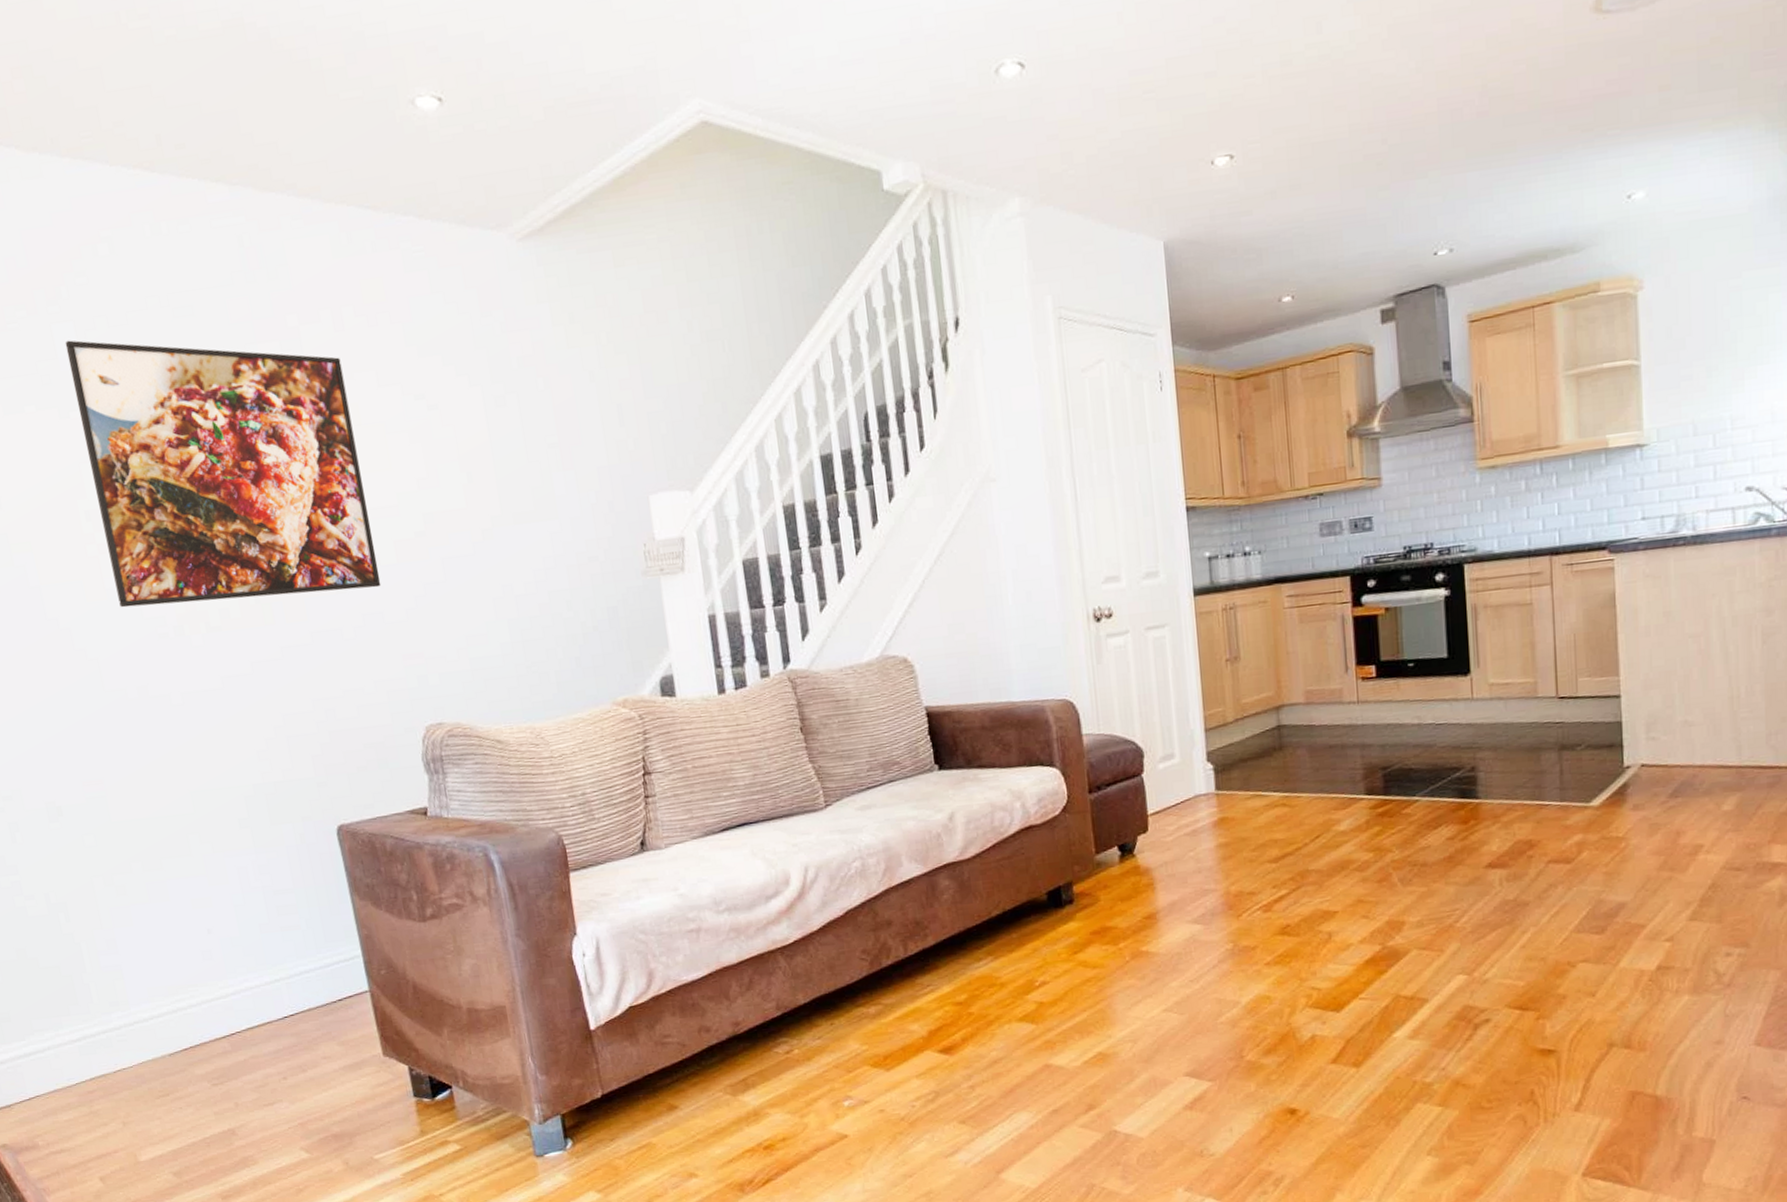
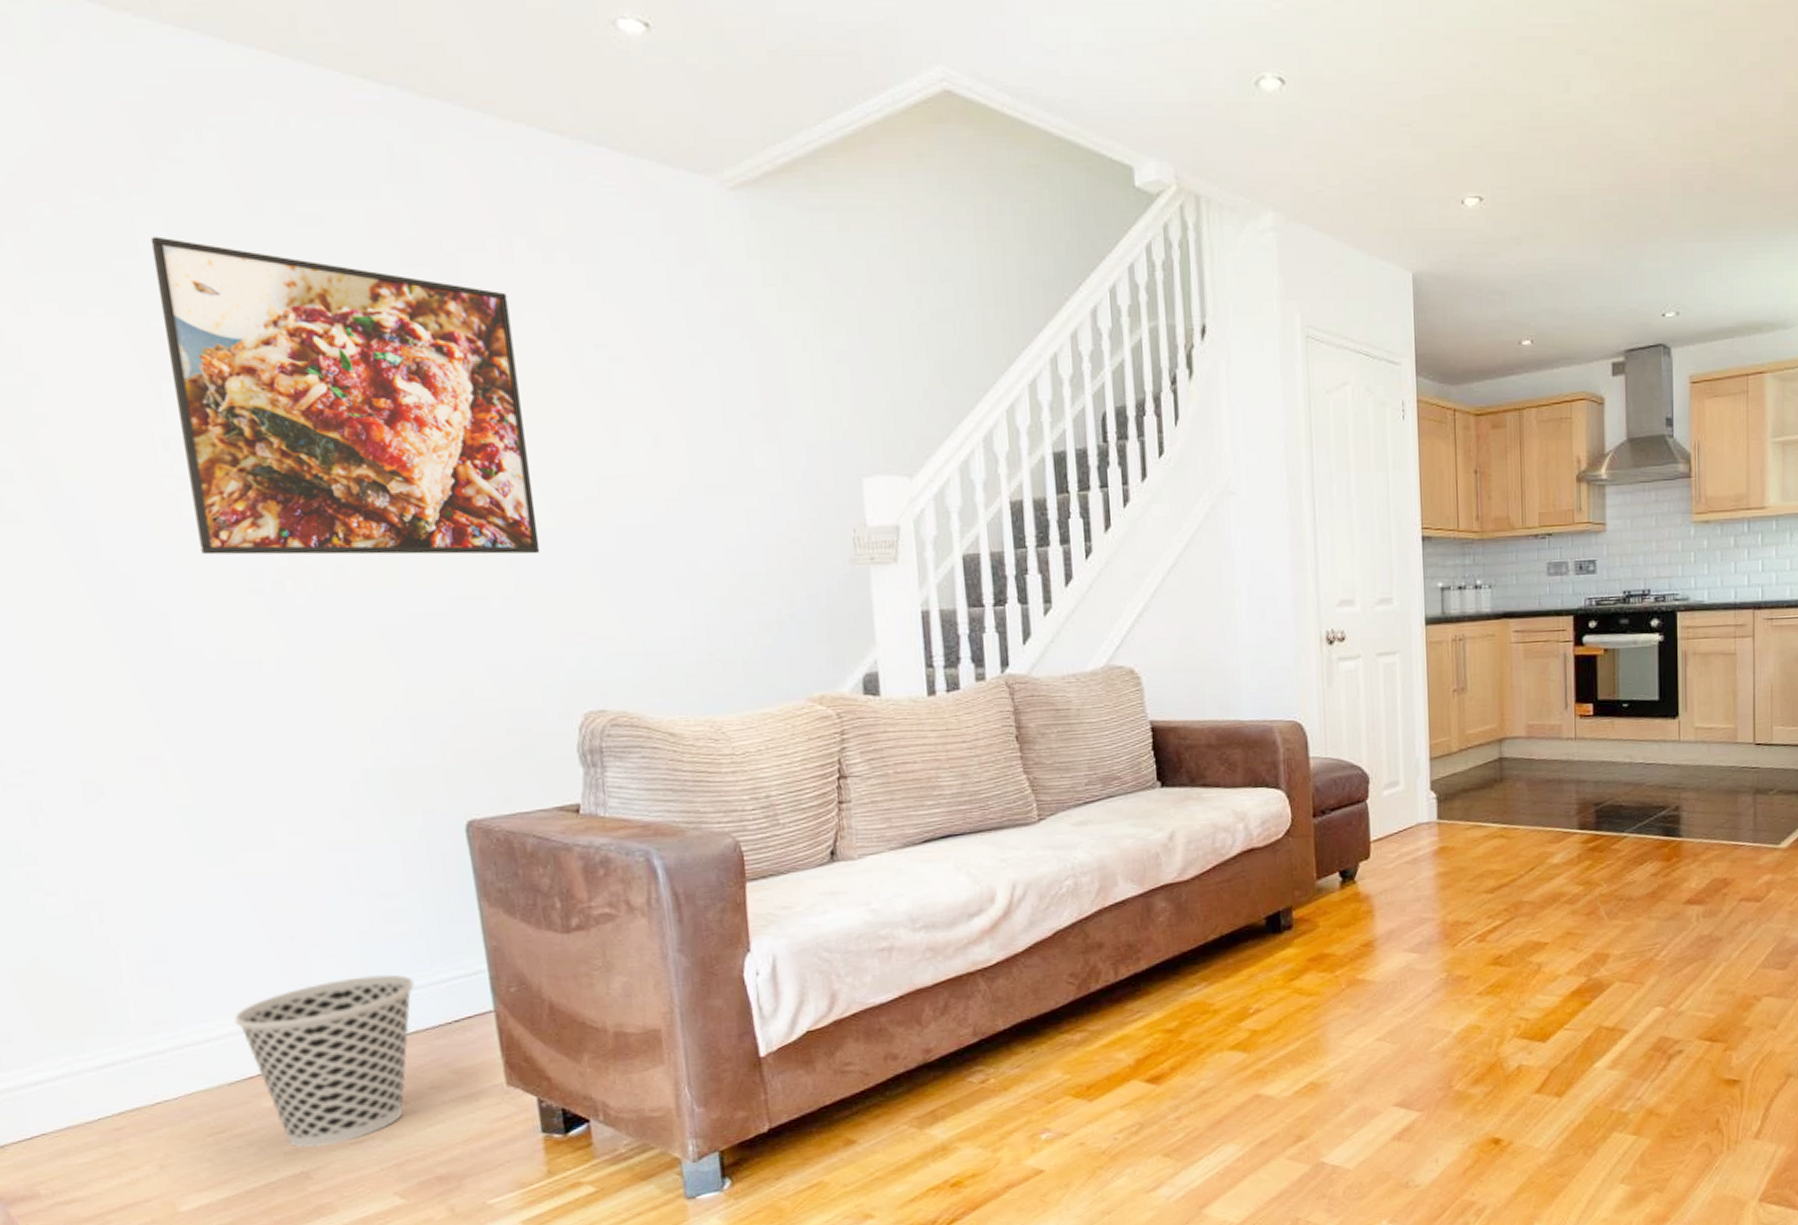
wastebasket: none [169,960,305,1109] -> present [234,974,415,1148]

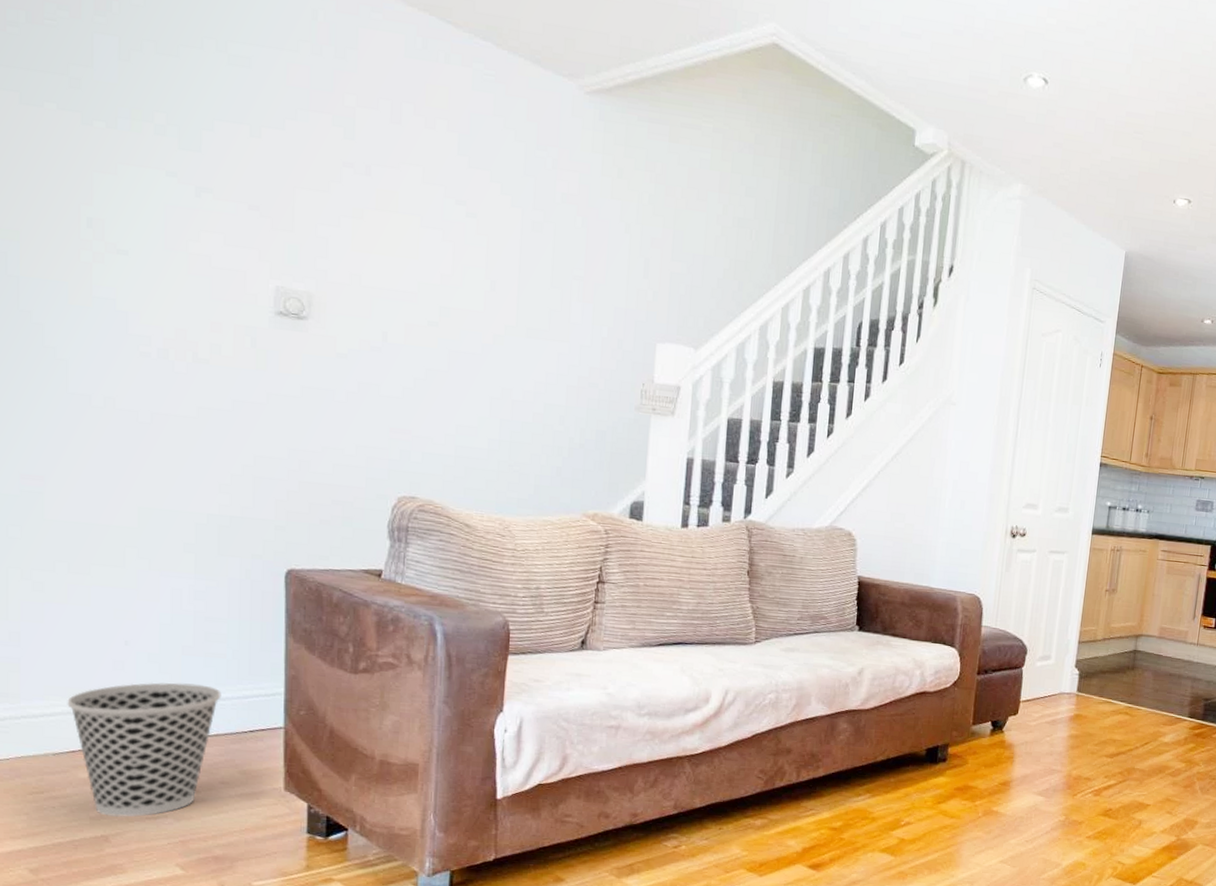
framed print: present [150,236,540,555] -> none [104,53,391,362]

